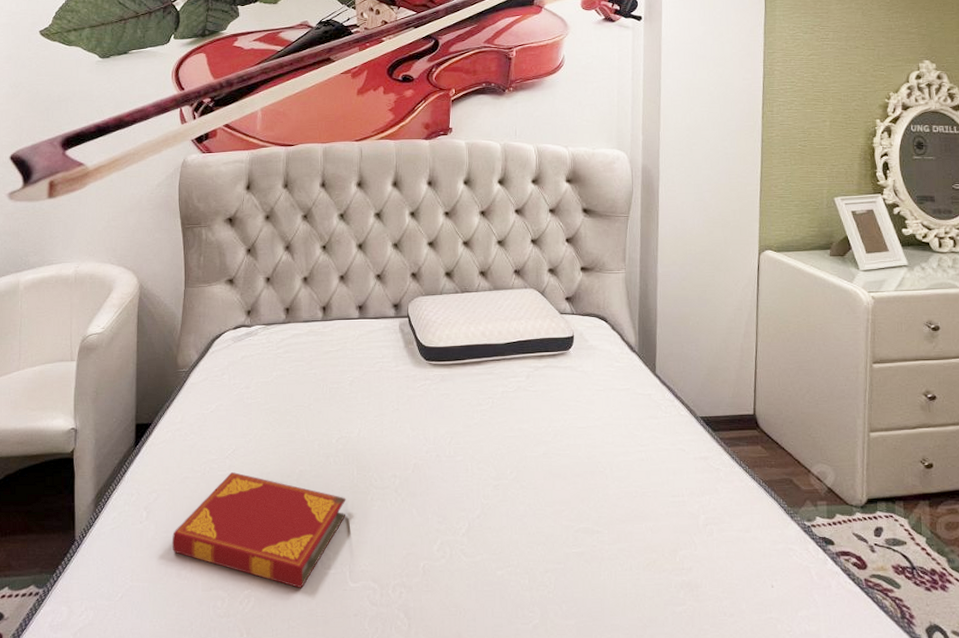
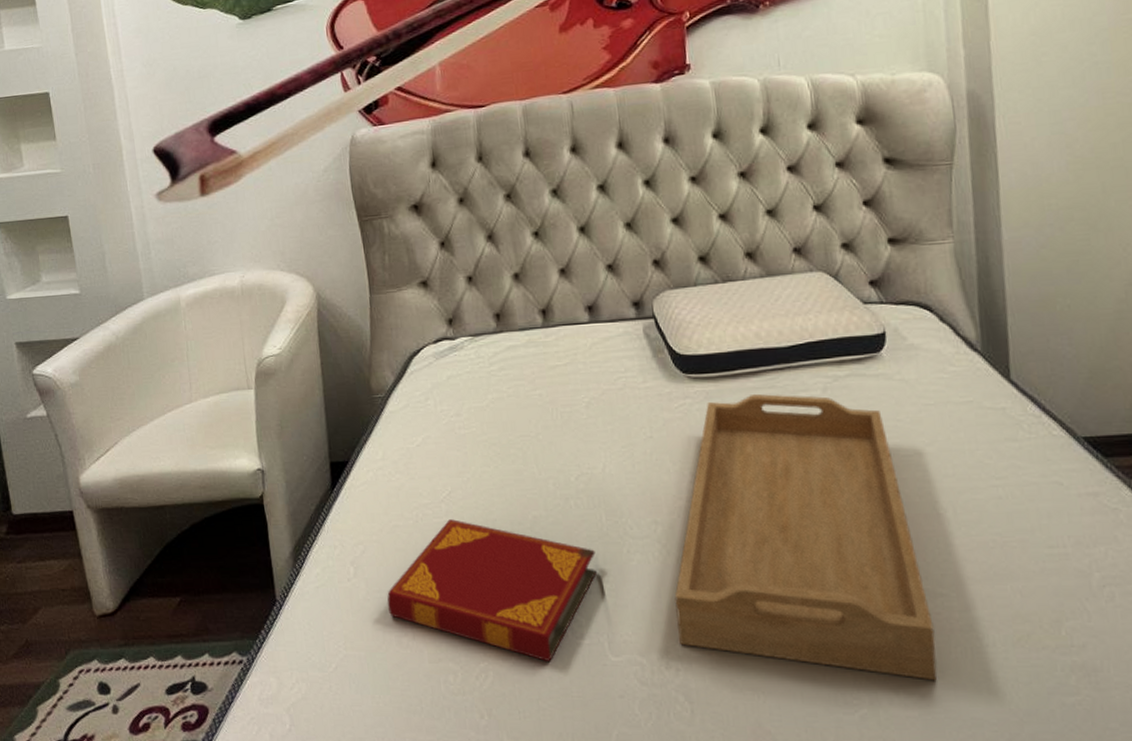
serving tray: none [404,379,591,597] -> present [674,394,937,681]

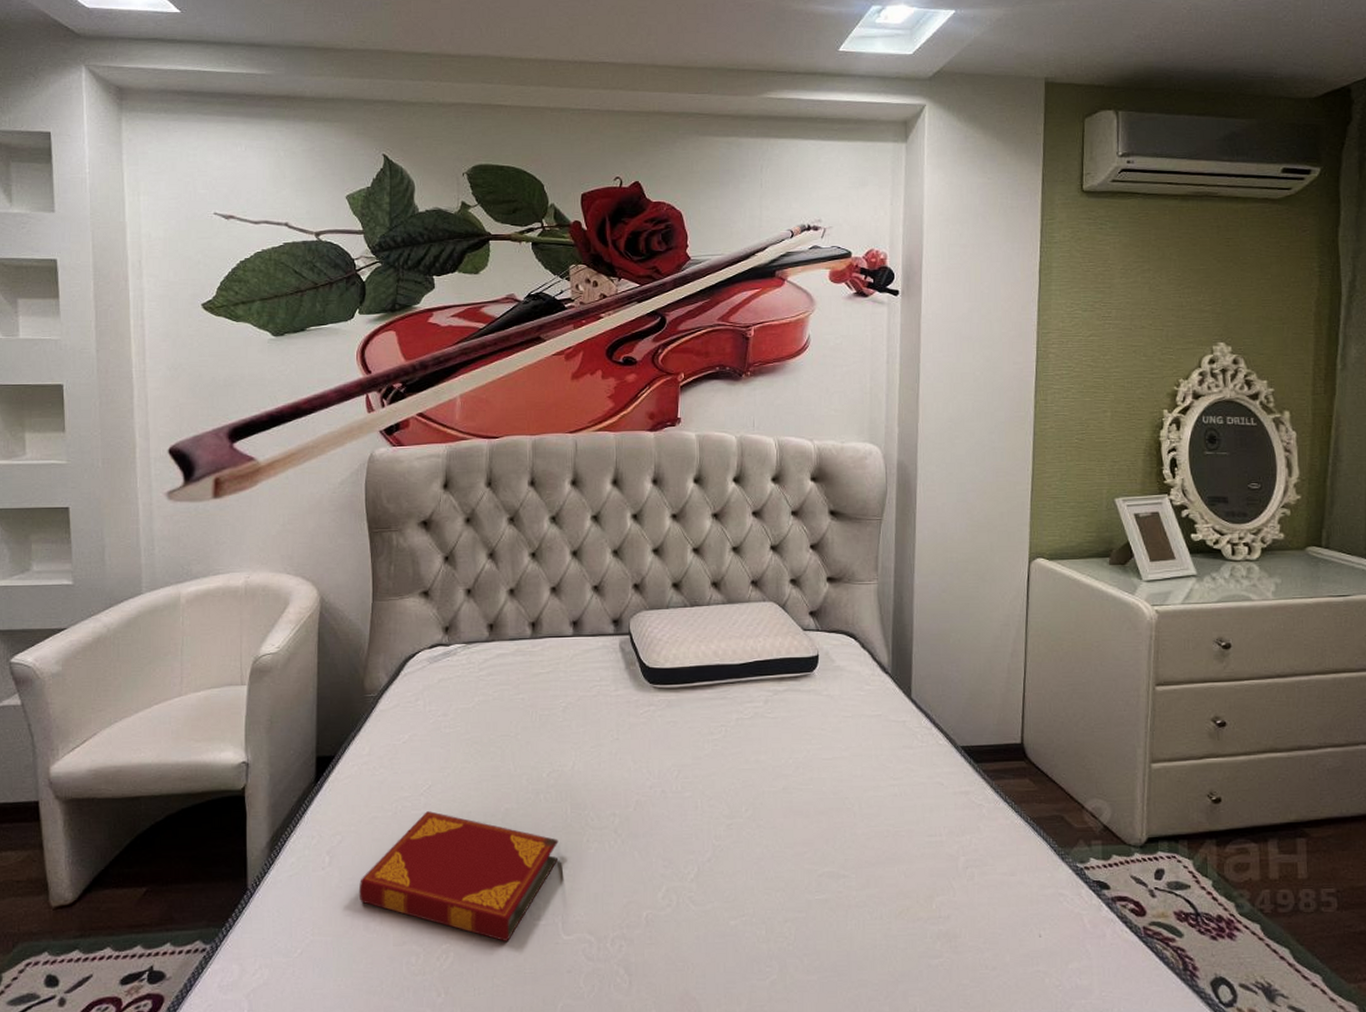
serving tray: present [674,394,937,681] -> none [624,704,836,949]

